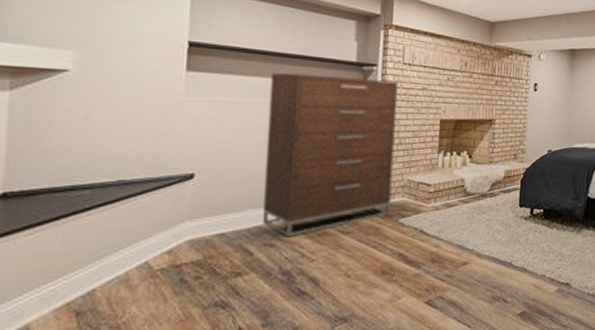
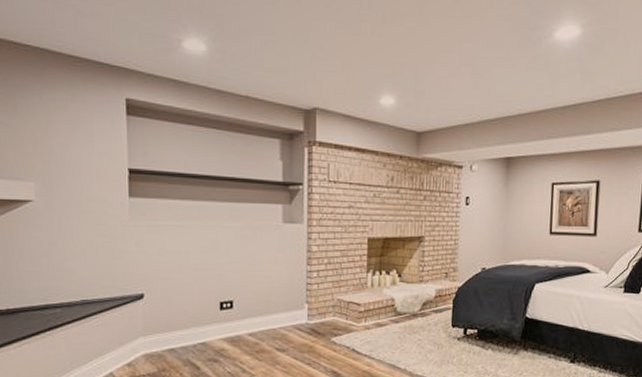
dresser: present [262,73,399,237] -> none [203,195,325,354]

